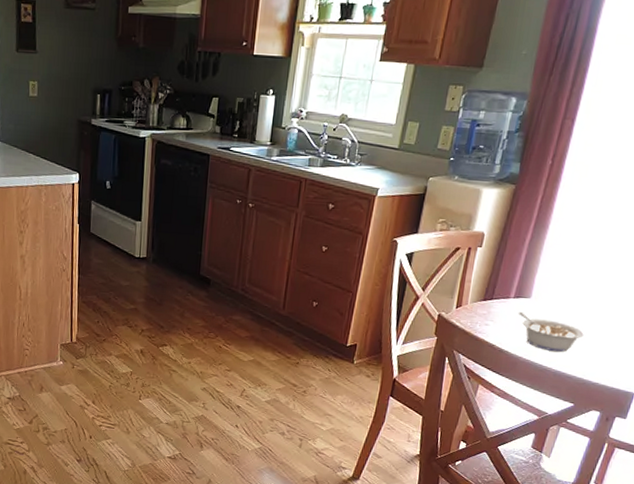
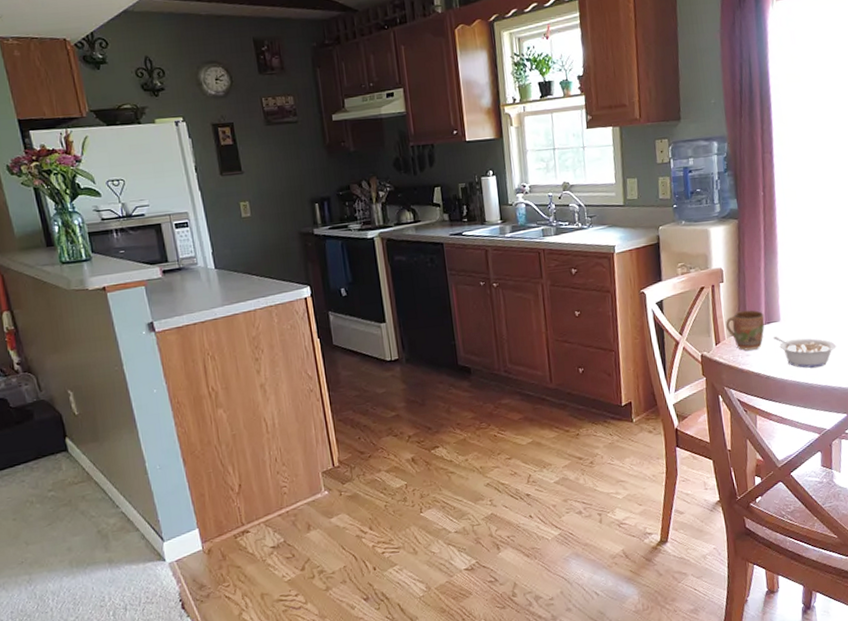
mug: none [471,279,516,321] -> present [725,310,765,351]

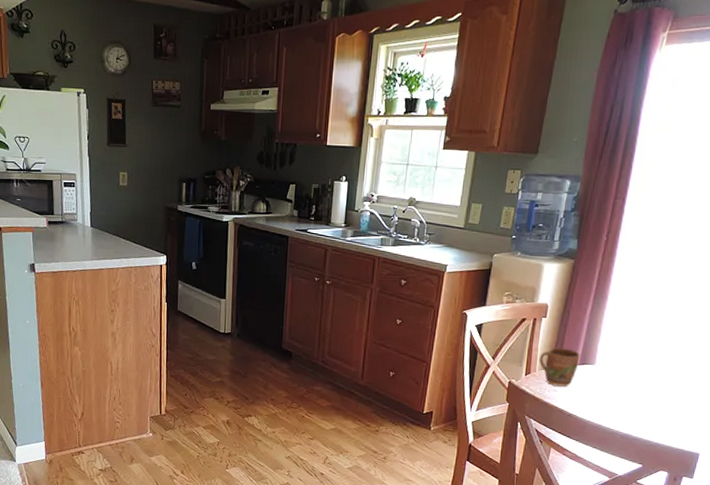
legume: present [774,336,836,368] -> none [585,377,647,415]

